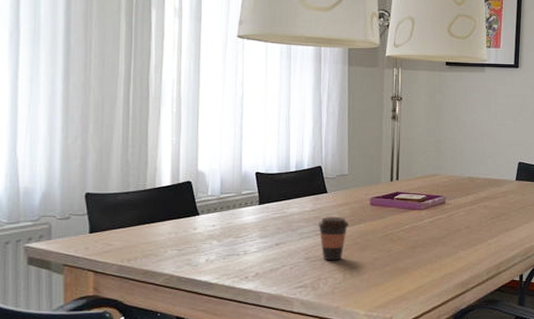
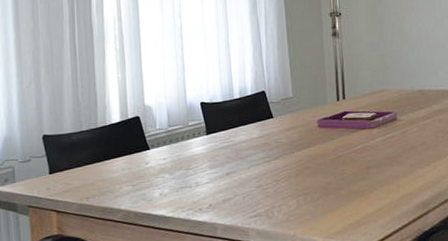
coffee cup: present [317,216,350,261] -> none [266,141,299,188]

